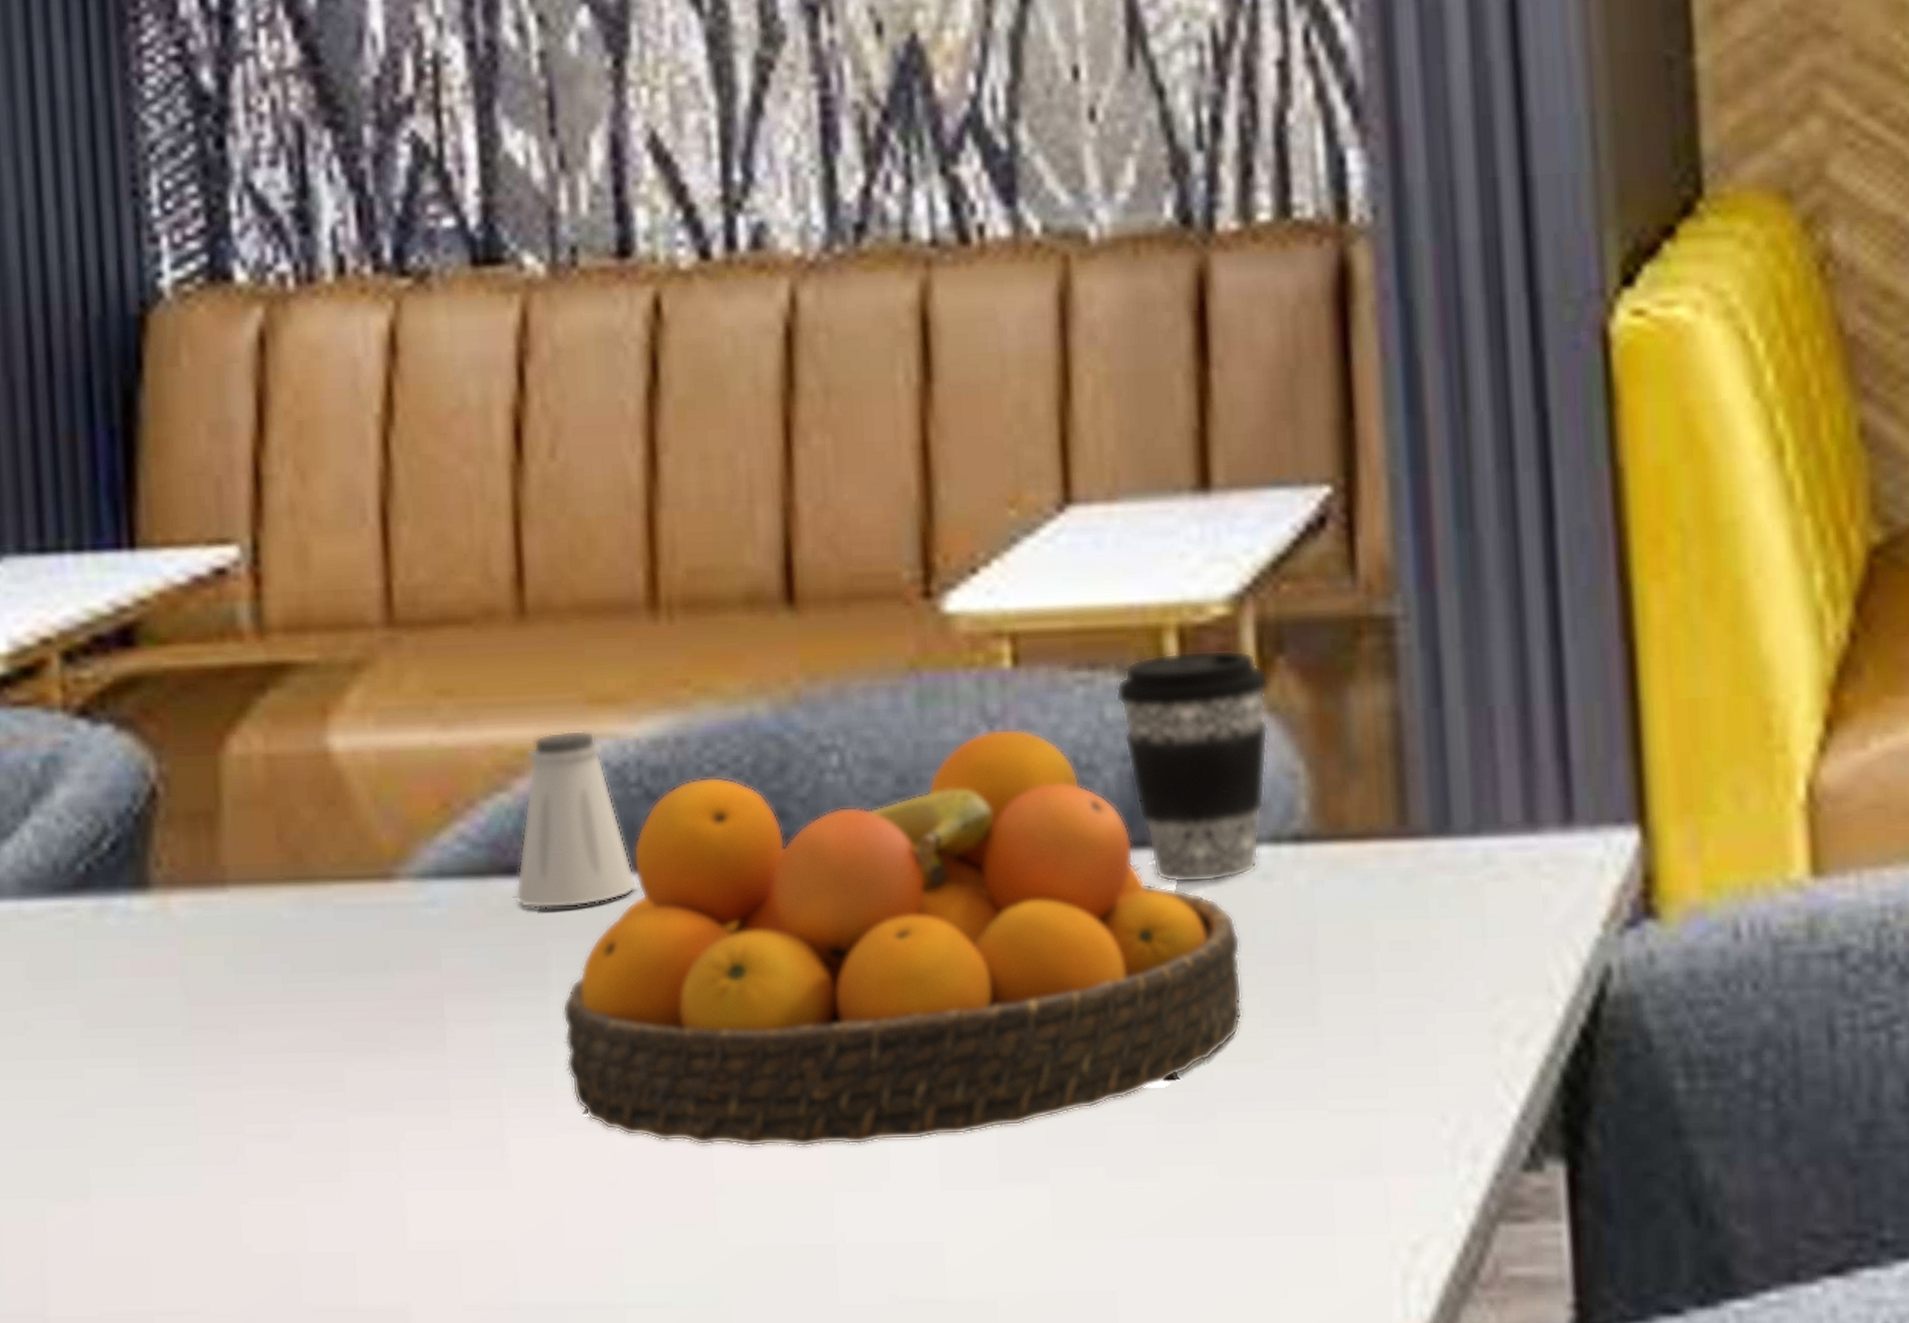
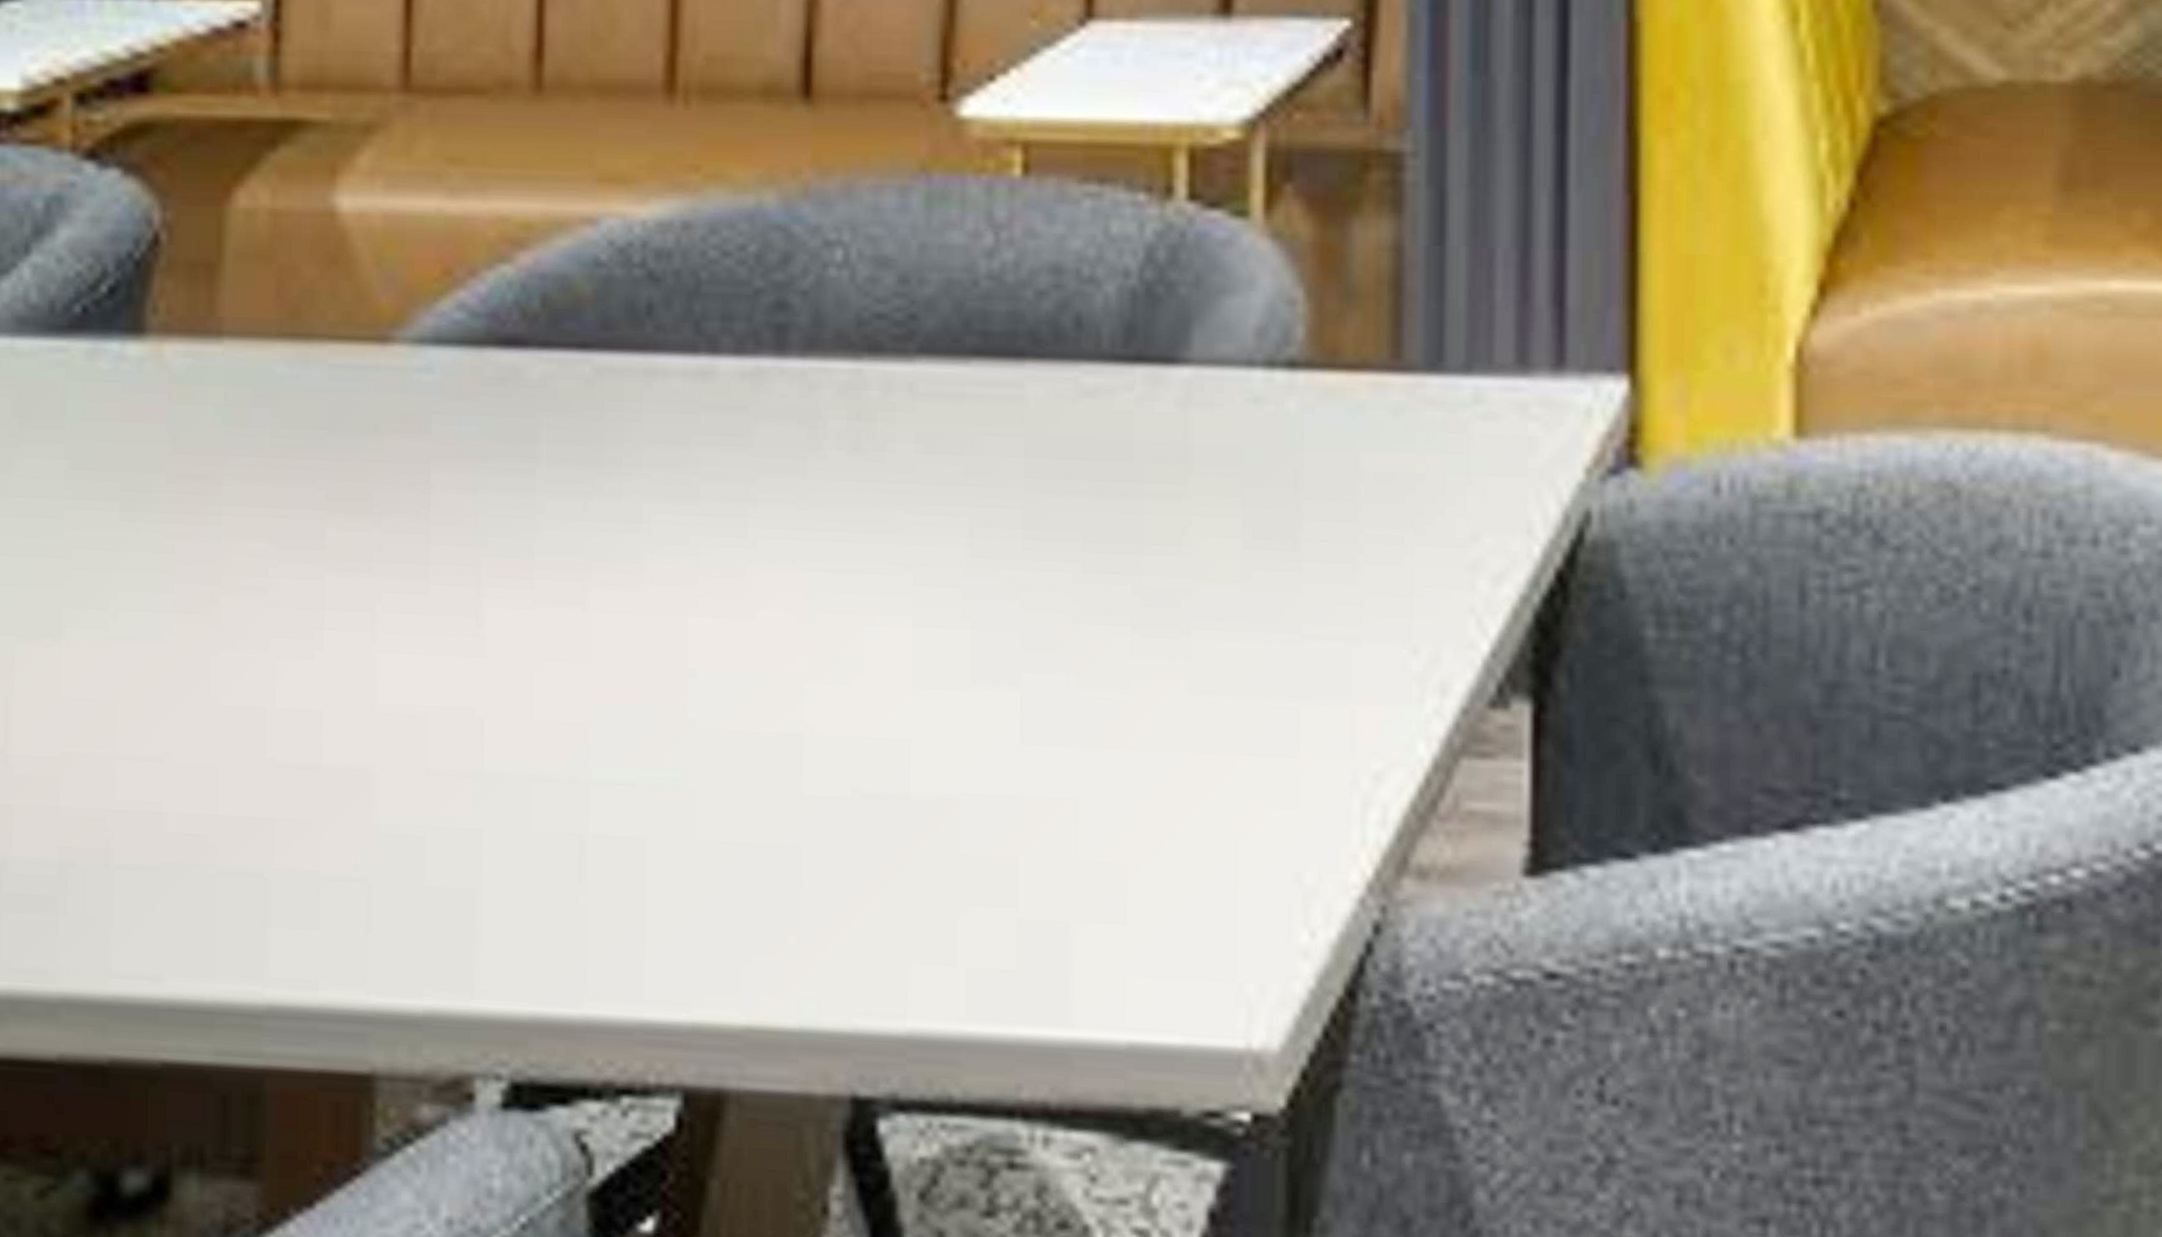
saltshaker: present [514,730,638,909] -> none [510,207,634,383]
fruit bowl: present [562,728,1243,1147] -> none [548,236,1227,638]
coffee cup: present [1115,648,1270,884] -> none [1122,171,1276,403]

